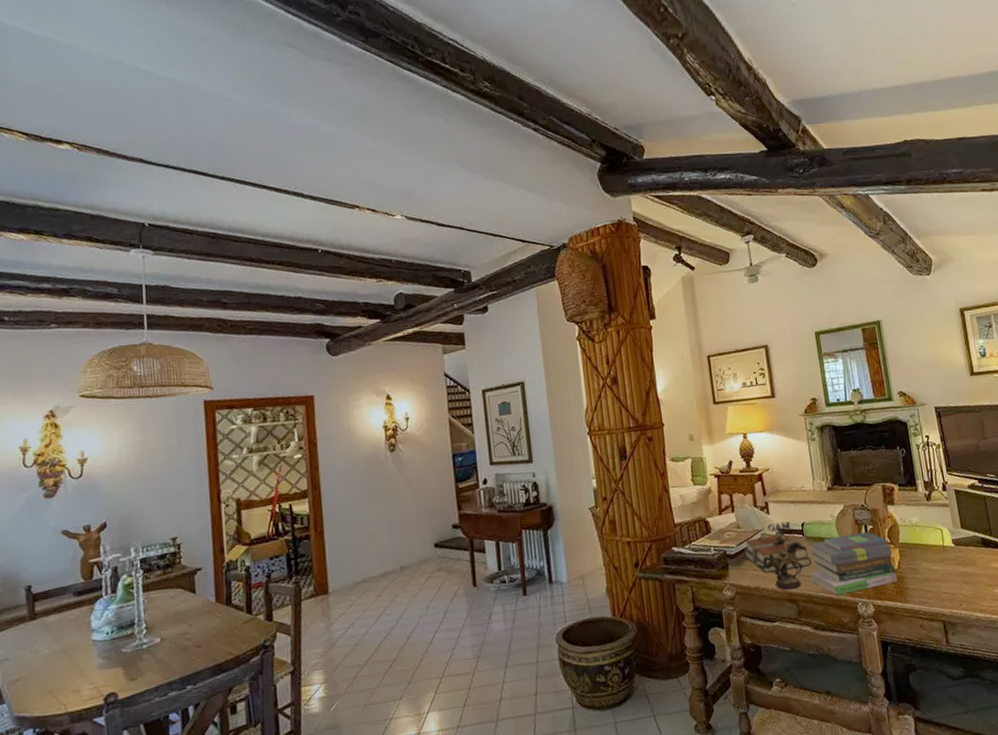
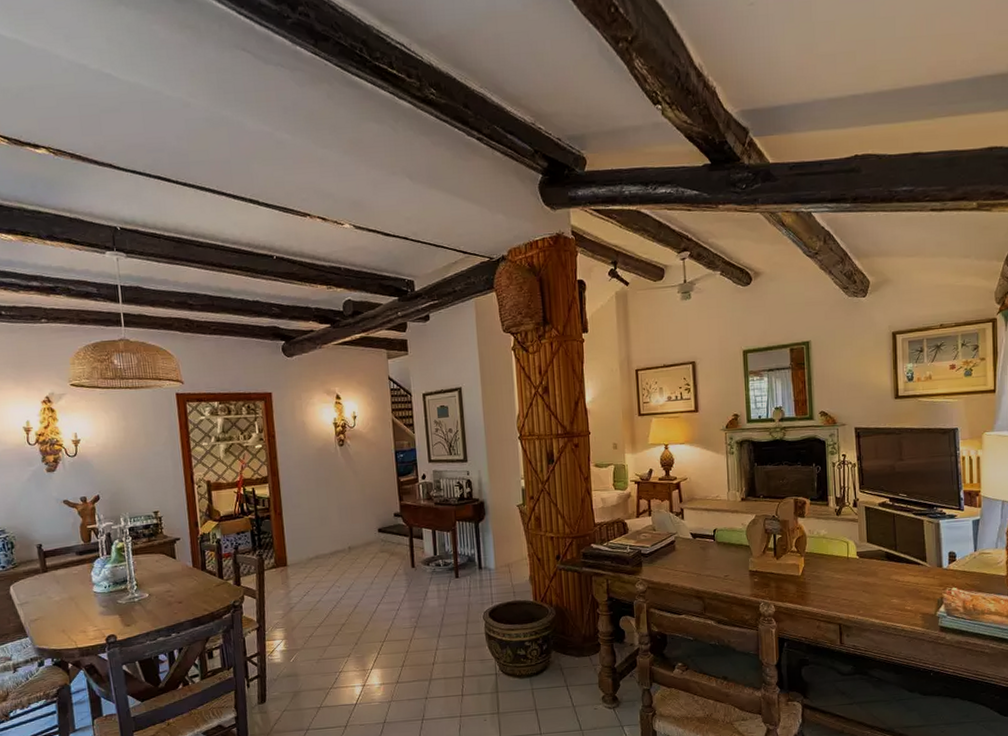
books: present [744,535,812,573] -> none [658,539,720,571]
decorative figurine: present [755,521,807,590] -> none [667,527,717,588]
books: present [809,532,898,595] -> none [717,541,800,595]

